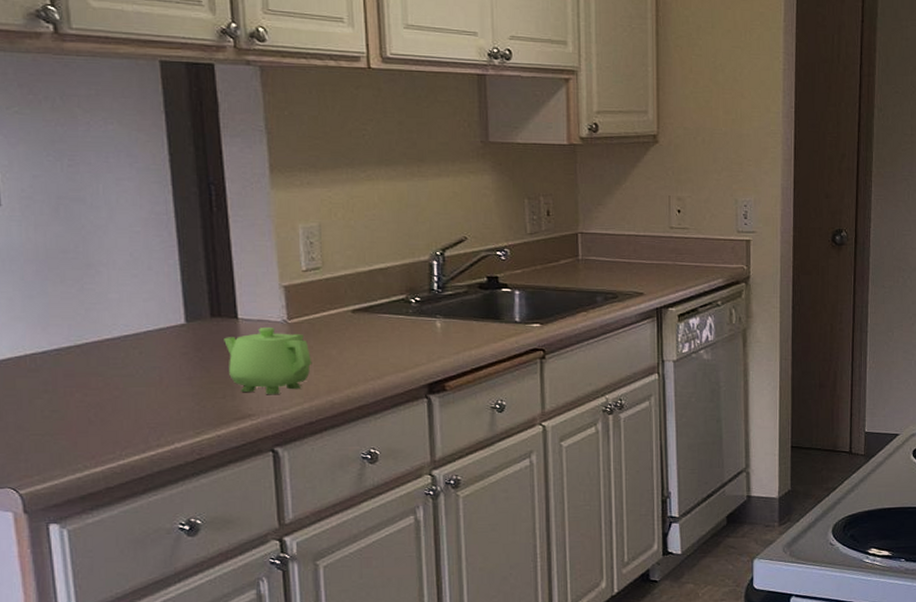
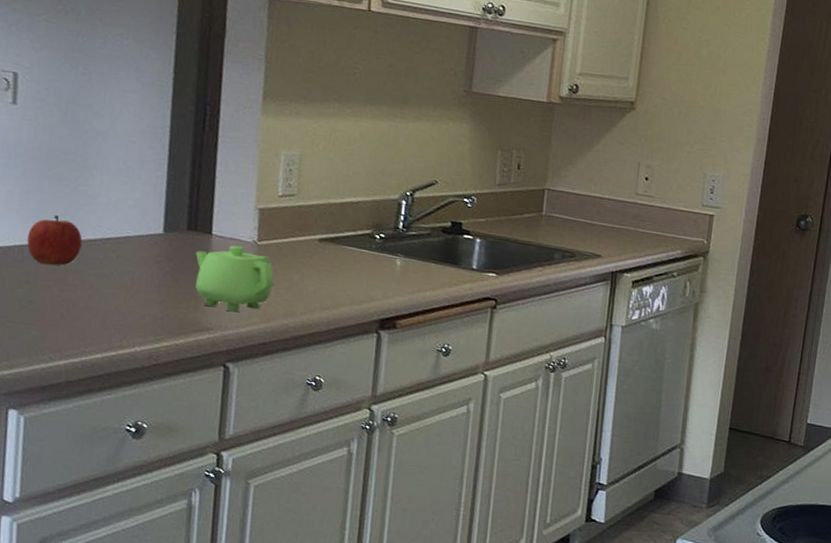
apple: none [38,317,99,371] -> present [27,215,83,266]

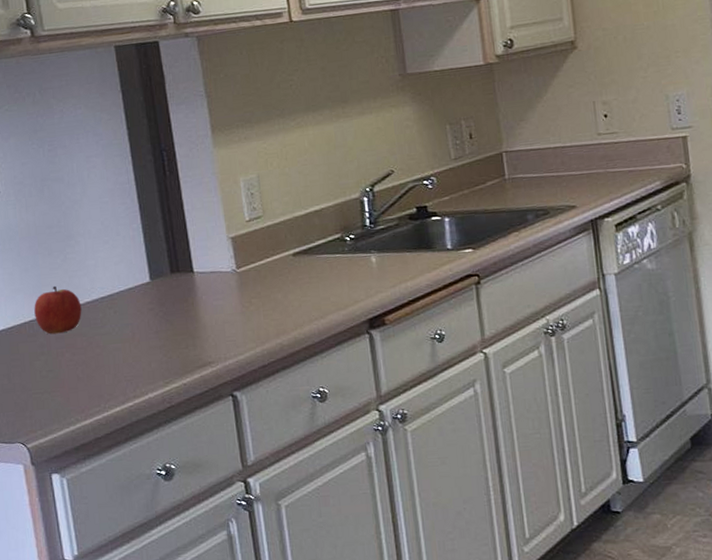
teapot: present [195,245,274,312] -> none [183,277,261,342]

